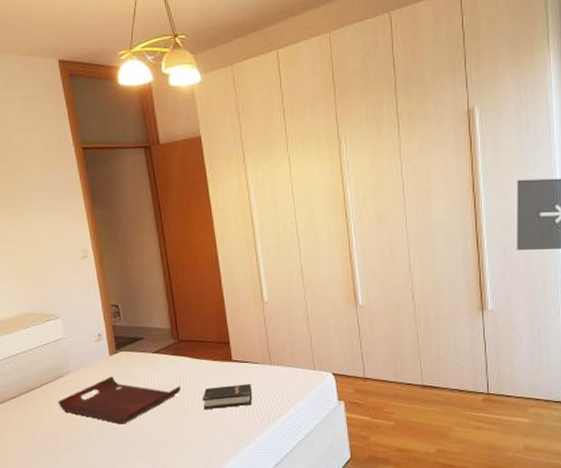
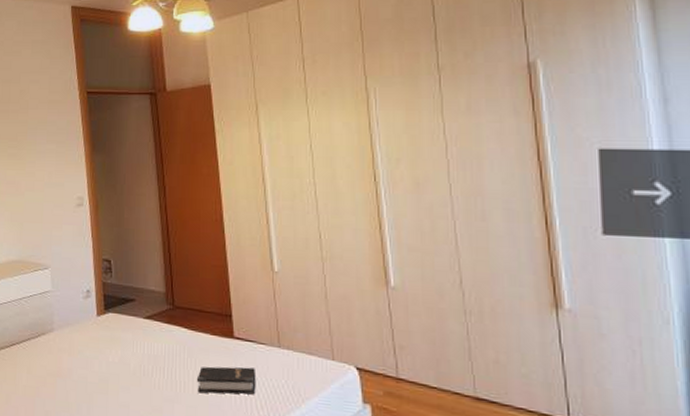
serving tray: present [58,376,181,425] -> none [38,340,172,398]

